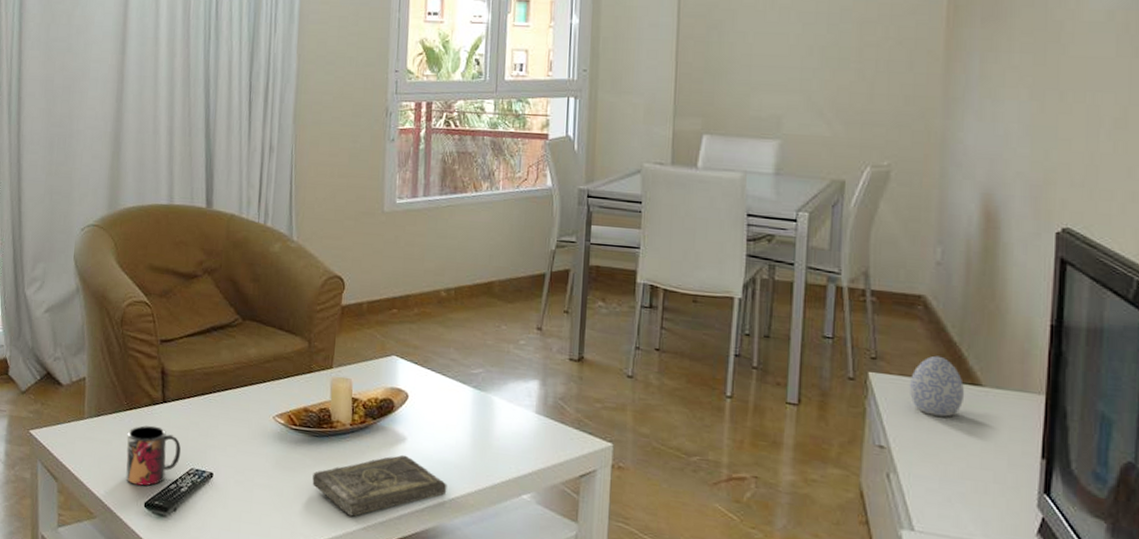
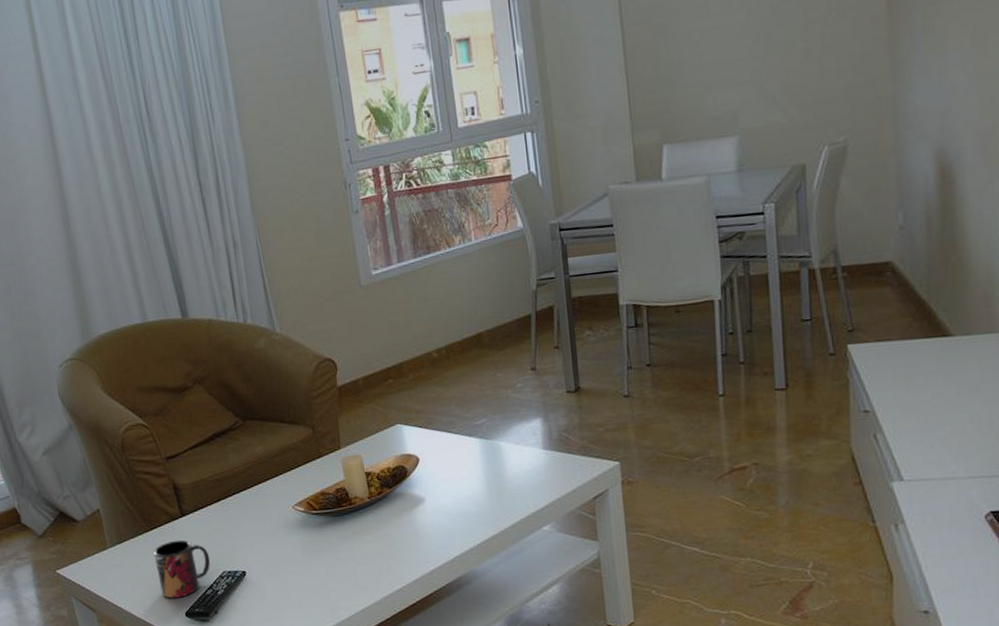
book: present [312,454,447,517] -> none [341,514,472,582]
decorative egg: present [910,355,965,417] -> none [886,315,937,373]

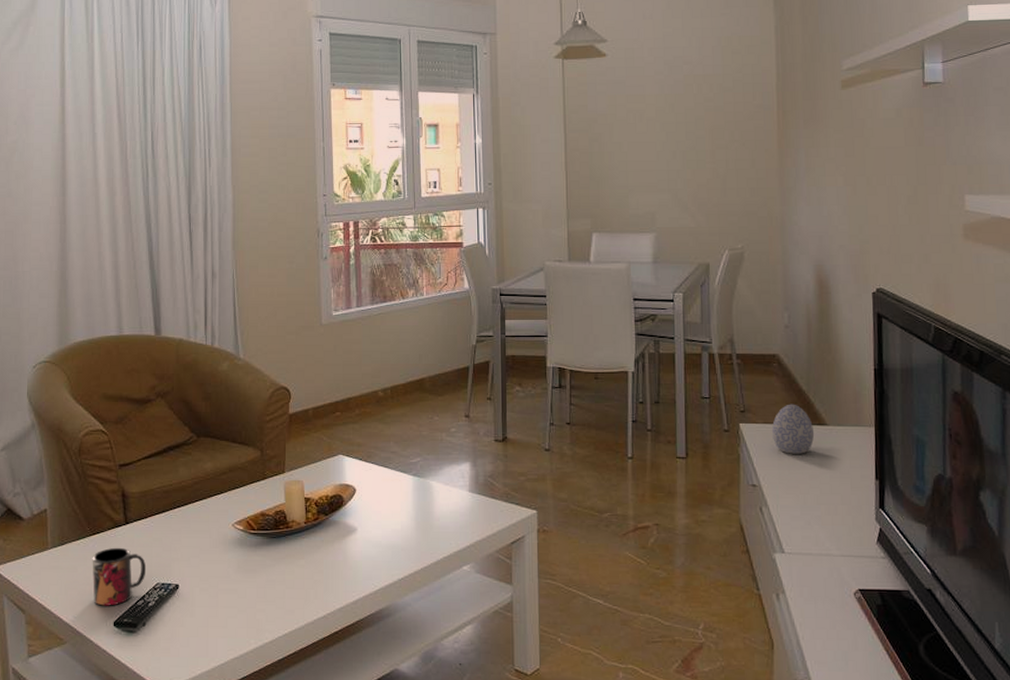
decorative egg: none [886,315,937,373] -> present [772,404,815,454]

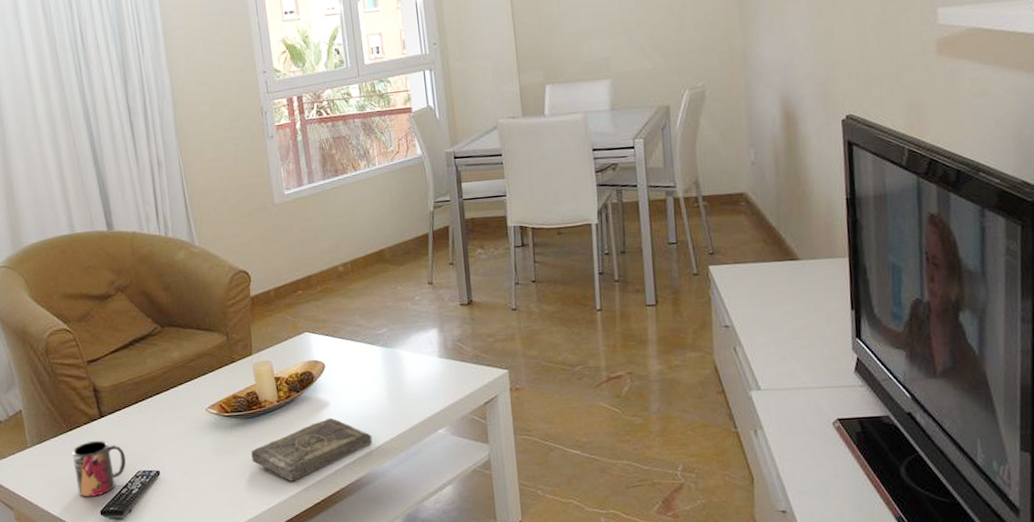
book: none [273,544,396,607] -> present [251,417,373,482]
decorative egg: present [772,404,815,454] -> none [743,241,787,292]

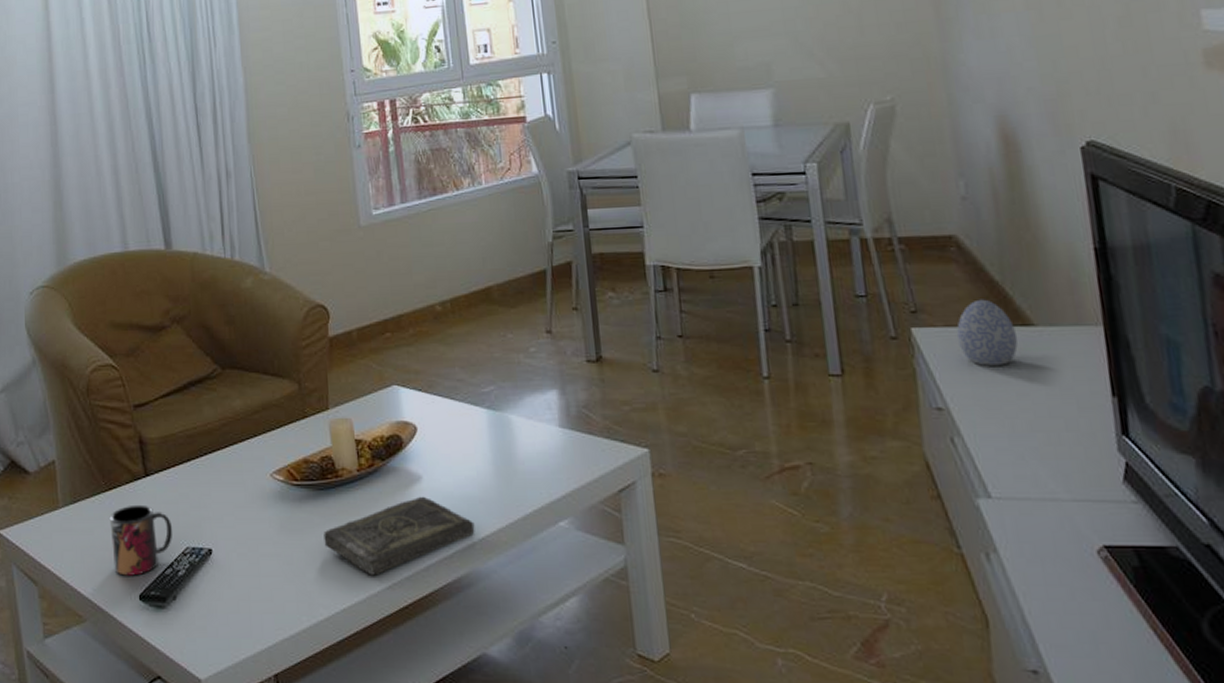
decorative egg: none [743,241,787,292] -> present [957,299,1018,366]

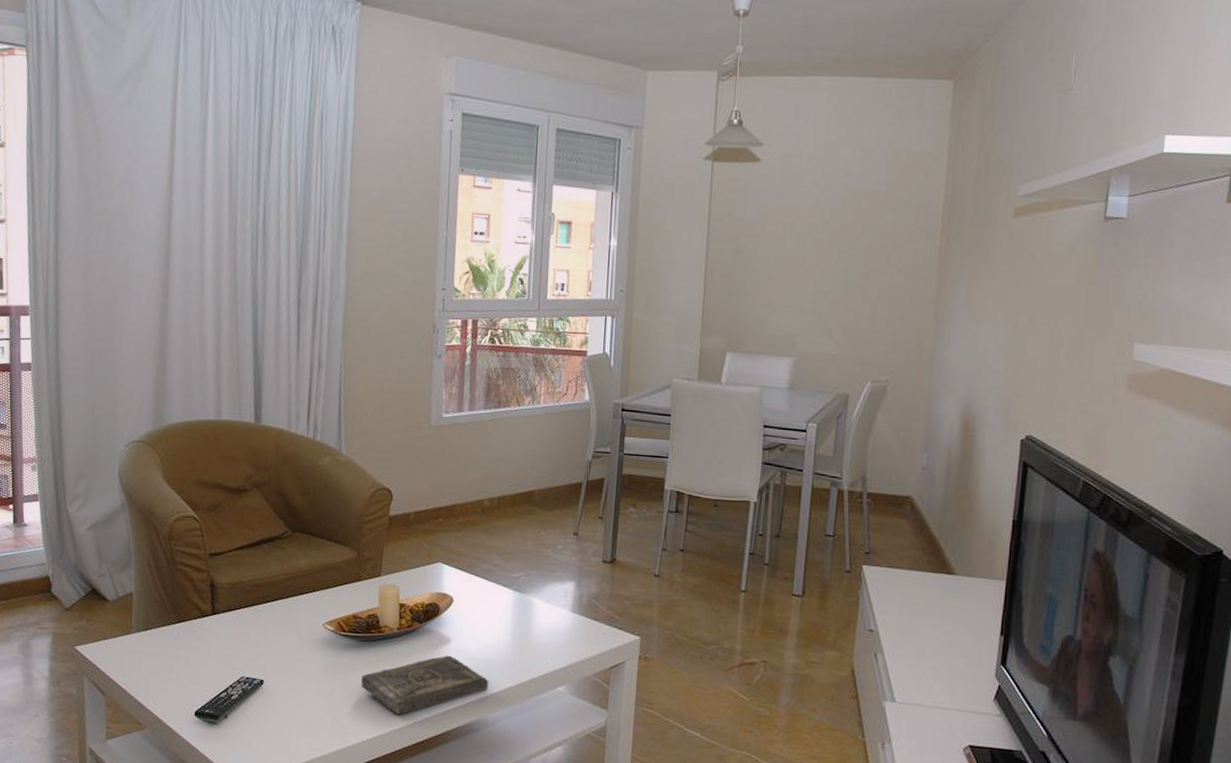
mug: present [109,504,172,576] -> none [175,637,231,696]
decorative egg: present [957,299,1018,366] -> none [896,549,941,603]

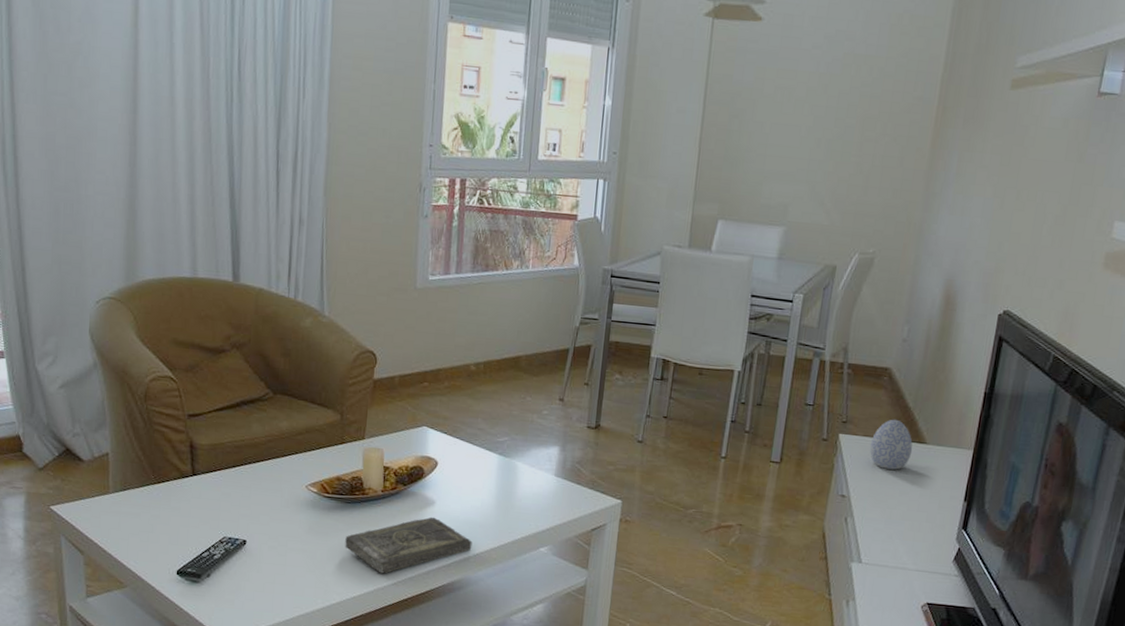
decorative egg: none [896,549,941,603] -> present [870,419,913,470]

